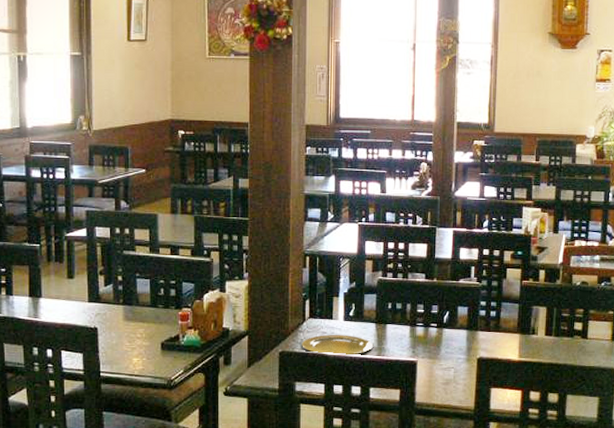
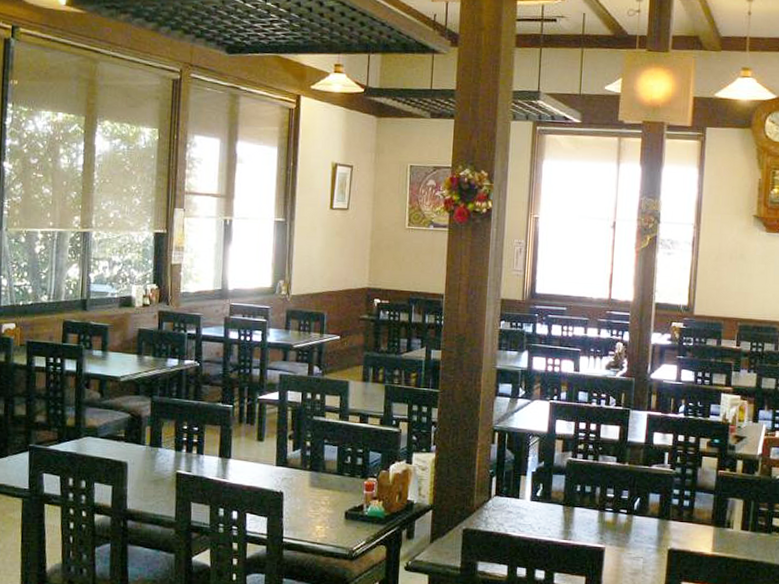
plate: present [302,334,374,356] -> none [486,514,560,538]

